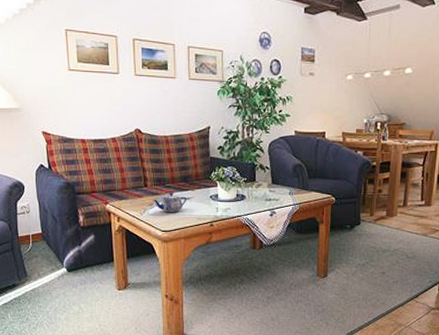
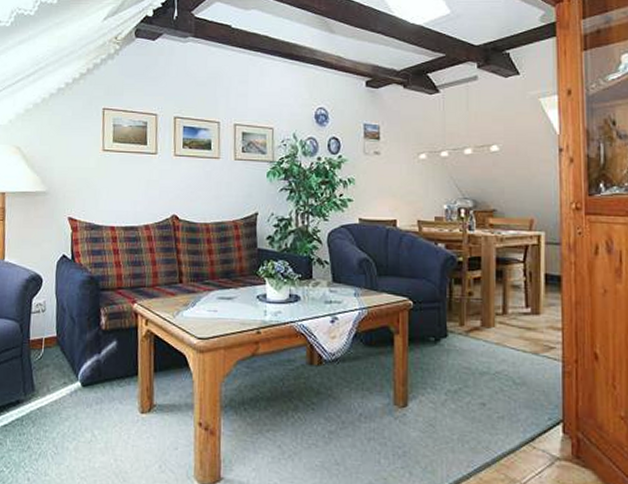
teapot: present [153,192,187,213] -> none [188,290,229,316]

